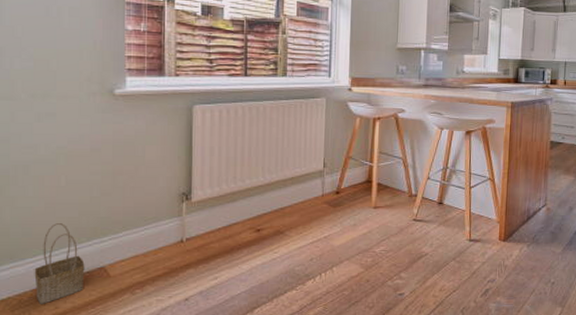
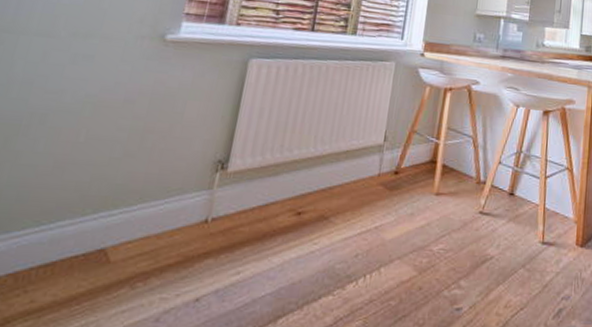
basket: present [34,223,85,304] -> none [10,188,83,295]

